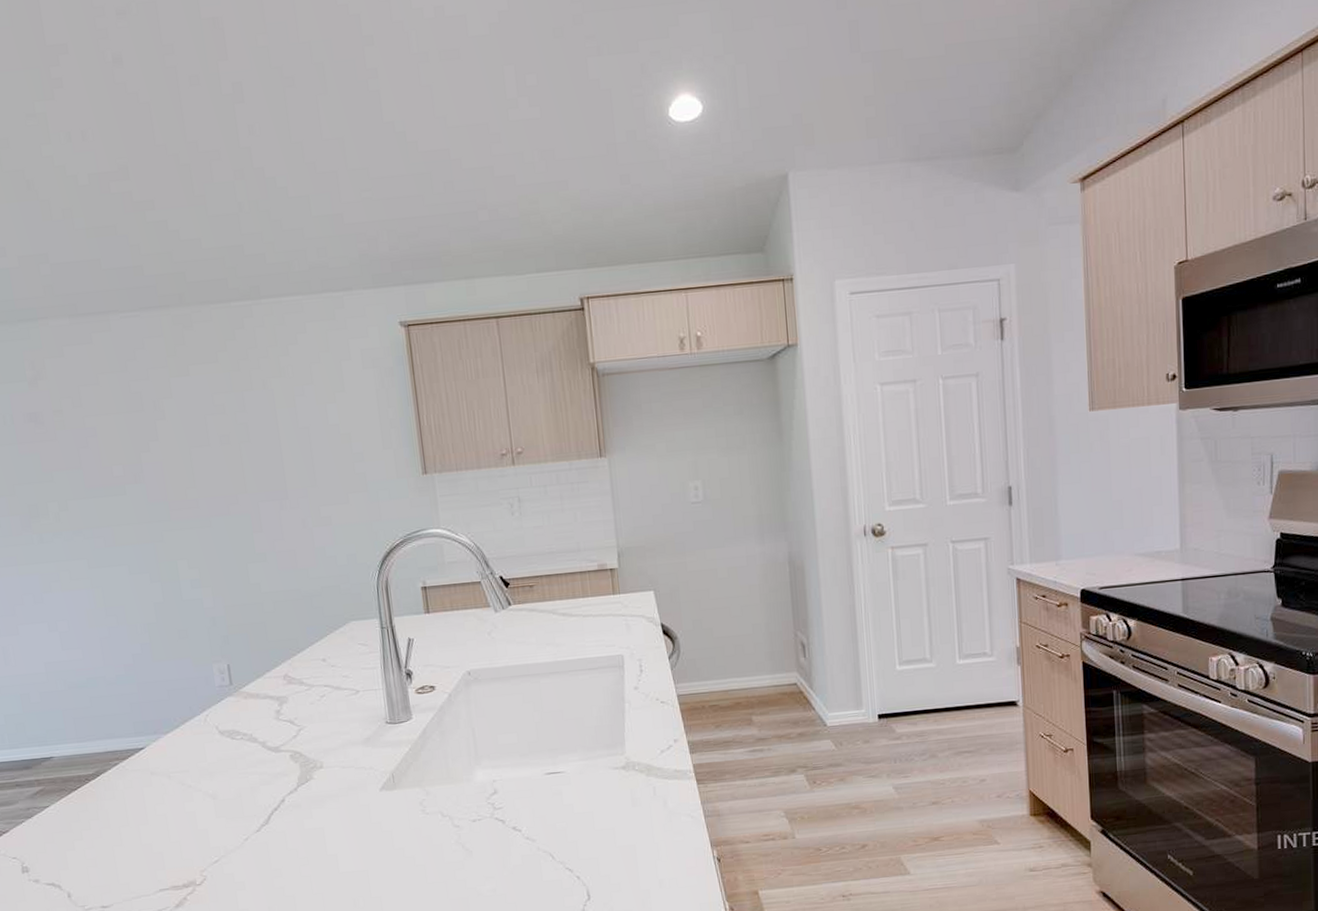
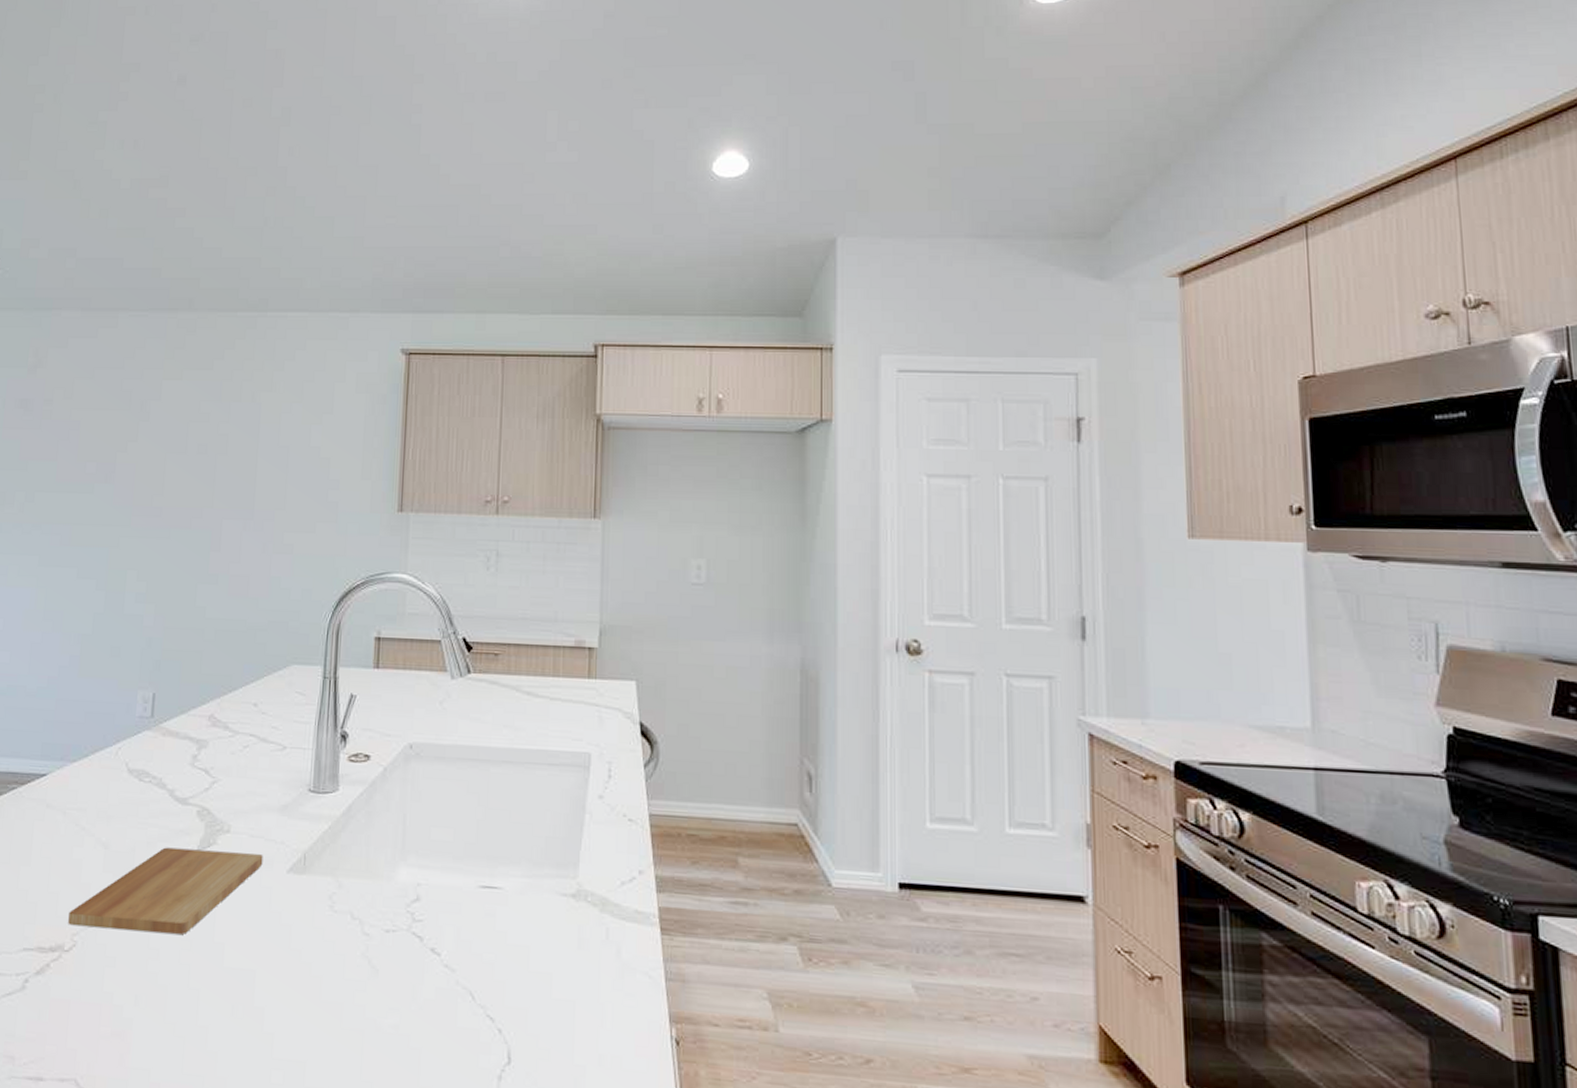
cutting board: none [193,780,357,865] -> present [68,847,263,934]

